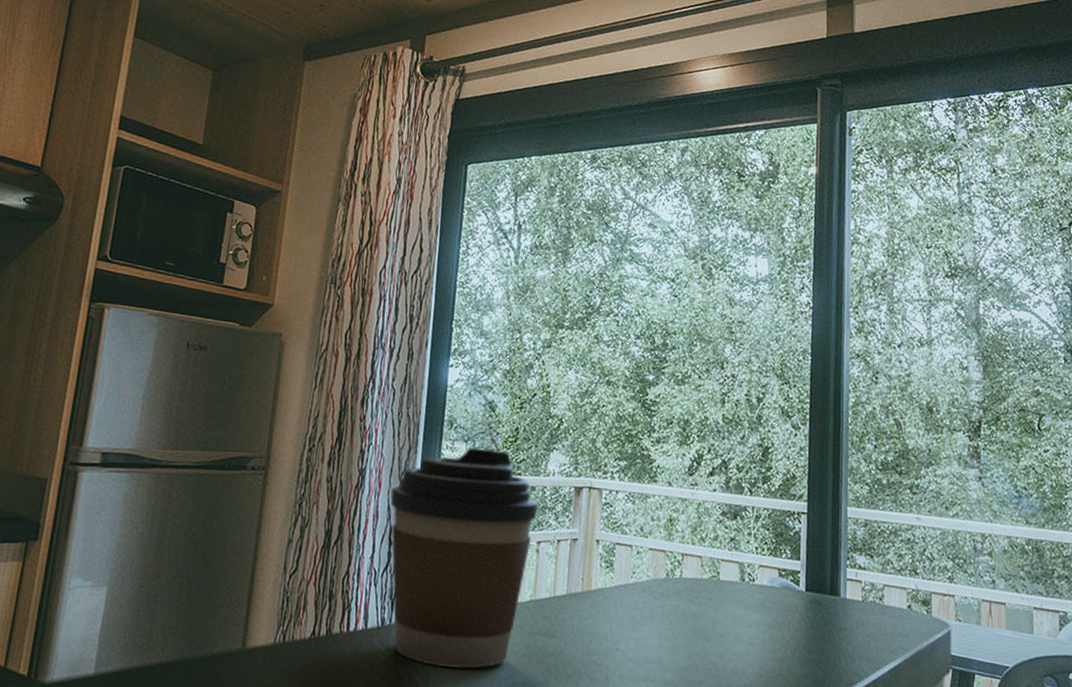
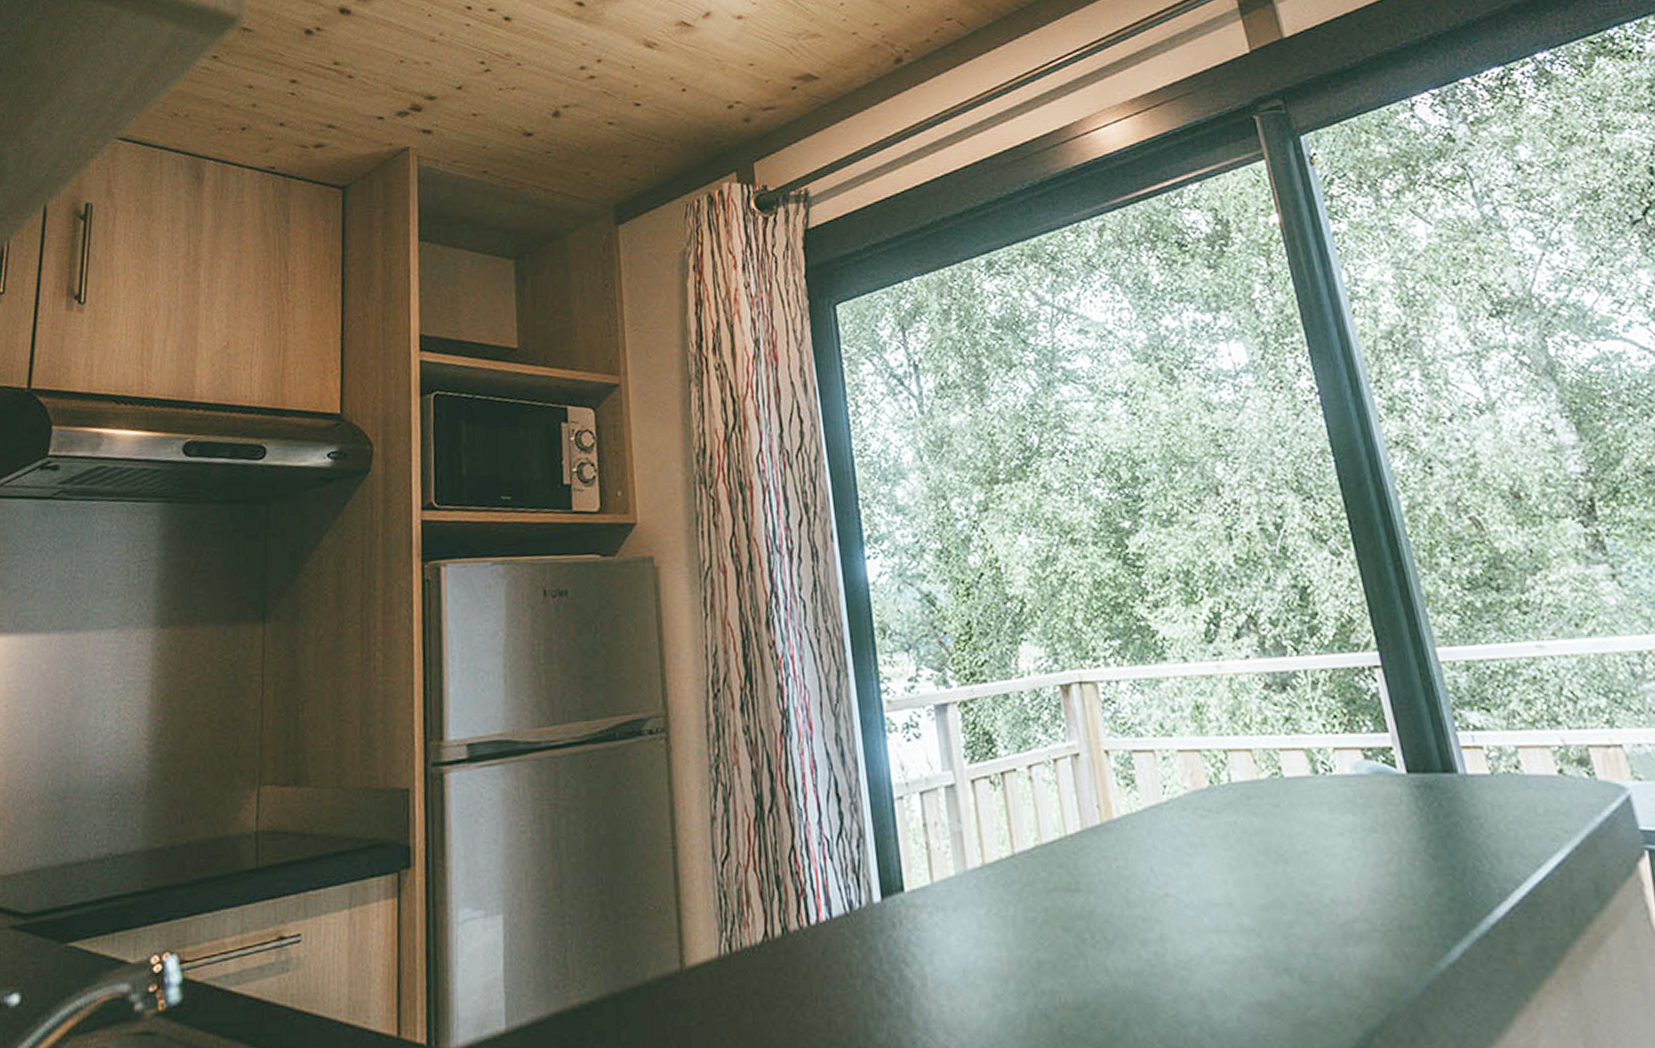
coffee cup: present [390,447,538,669] -> none [825,654,1023,956]

